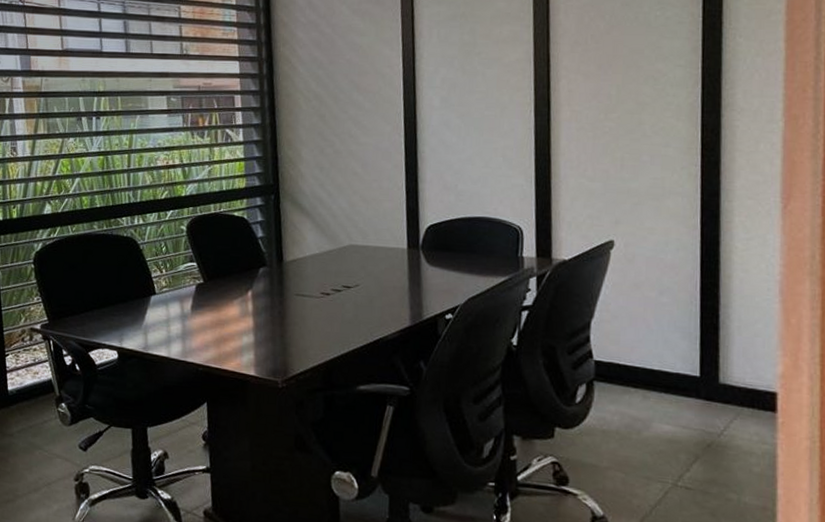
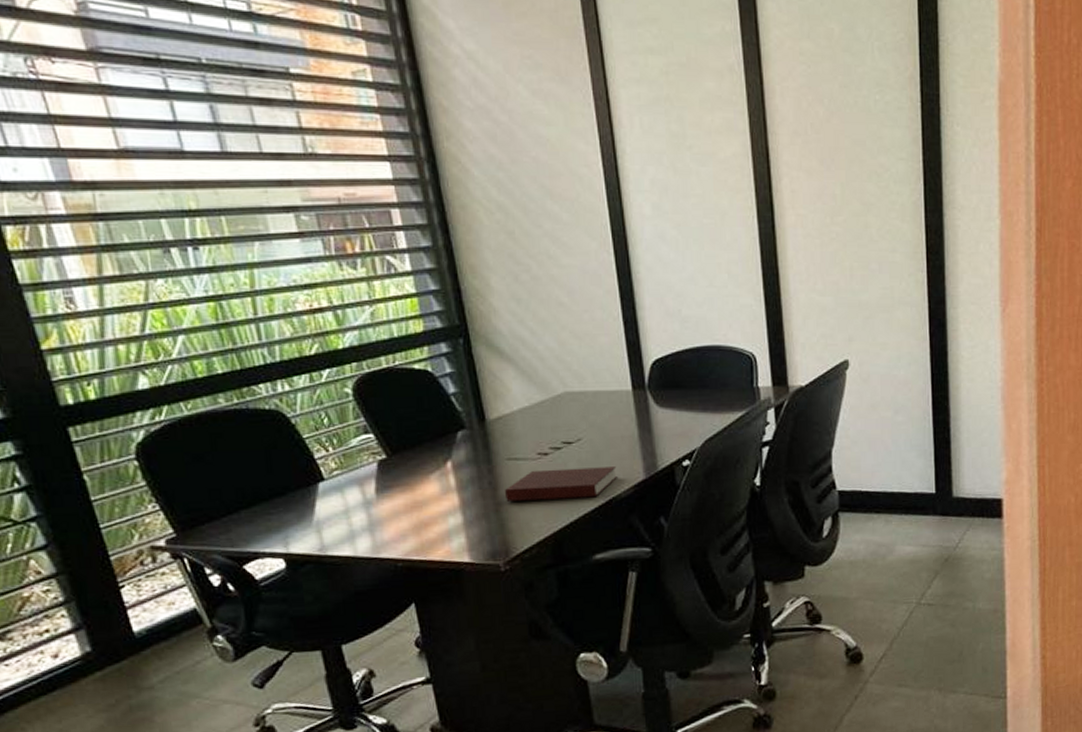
notebook: none [290,307,387,336] -> present [505,467,617,501]

